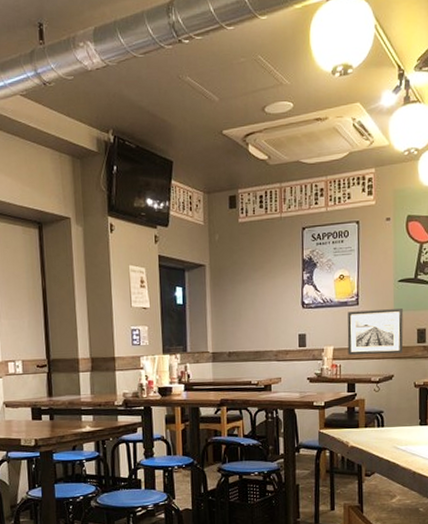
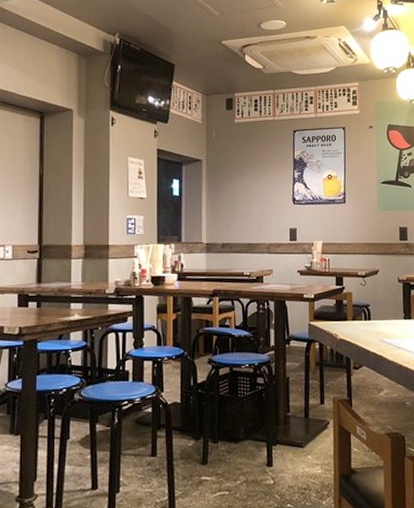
wall art: present [347,309,404,355] -> none [335,208,387,250]

